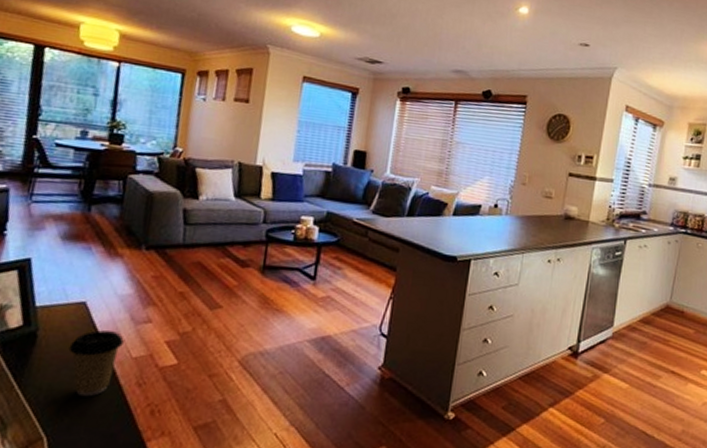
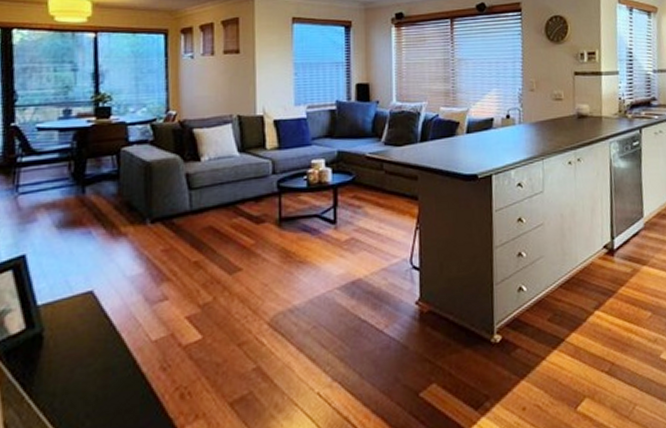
coffee cup: present [68,330,124,397] -> none [80,316,140,394]

